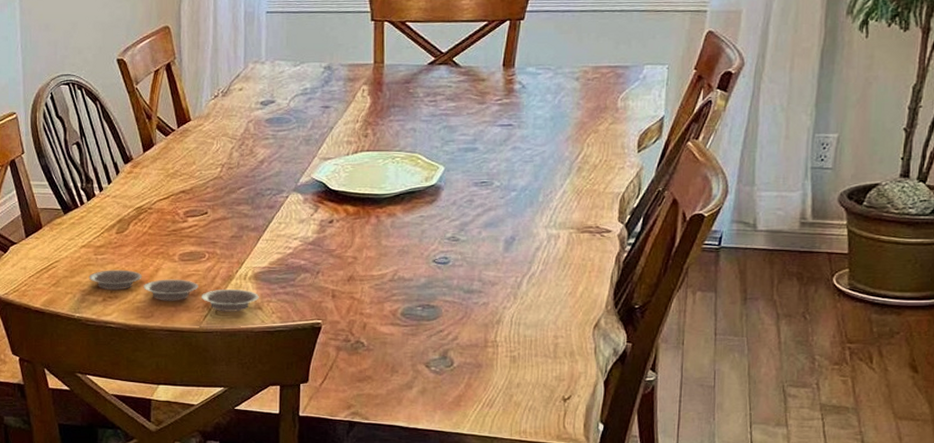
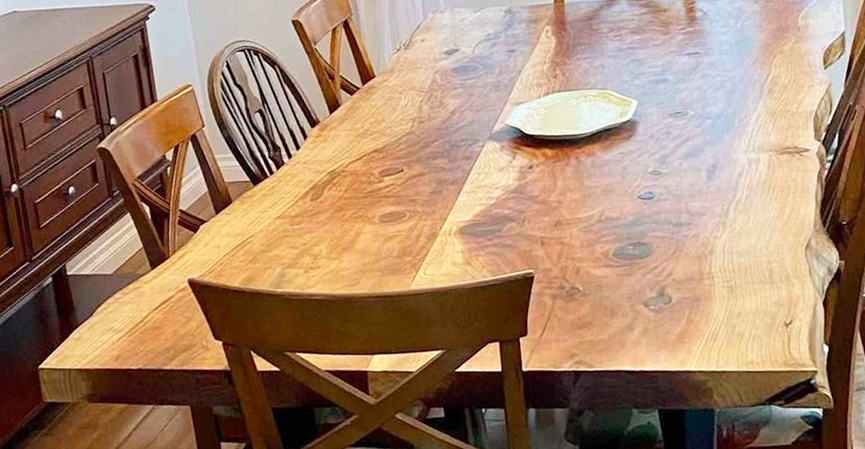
plate: present [88,269,259,312] -> none [287,237,467,272]

